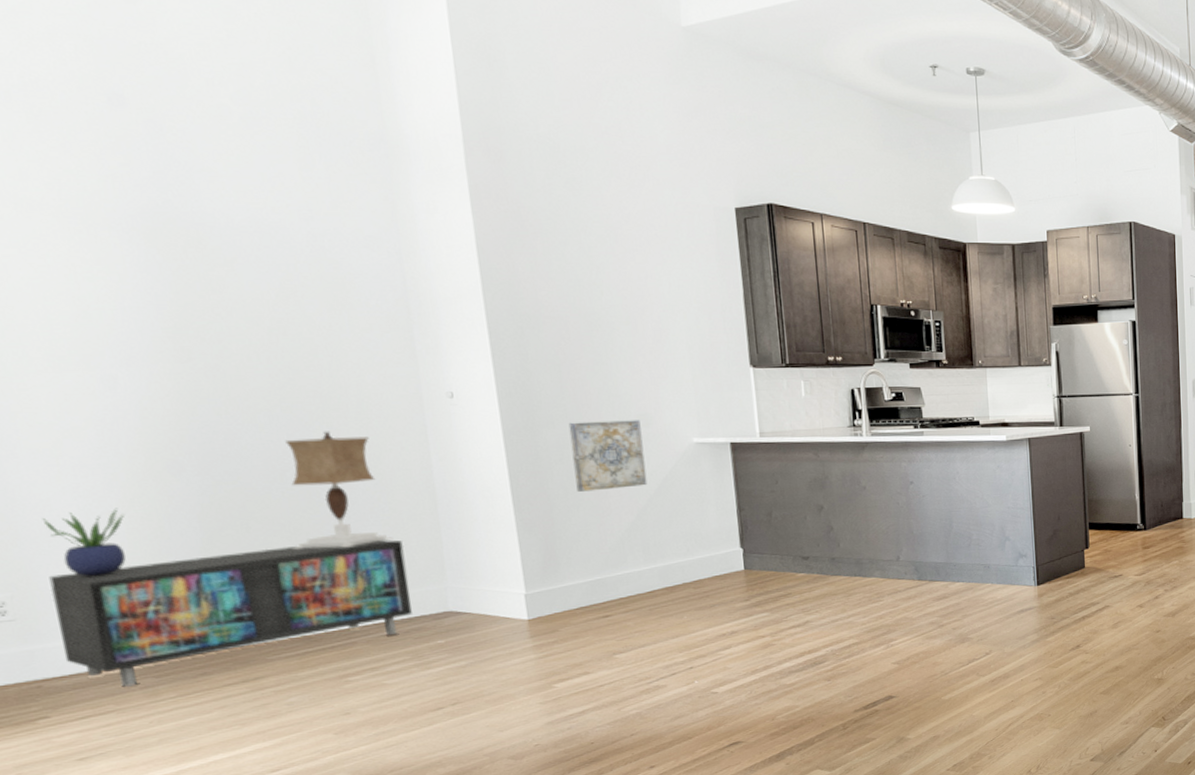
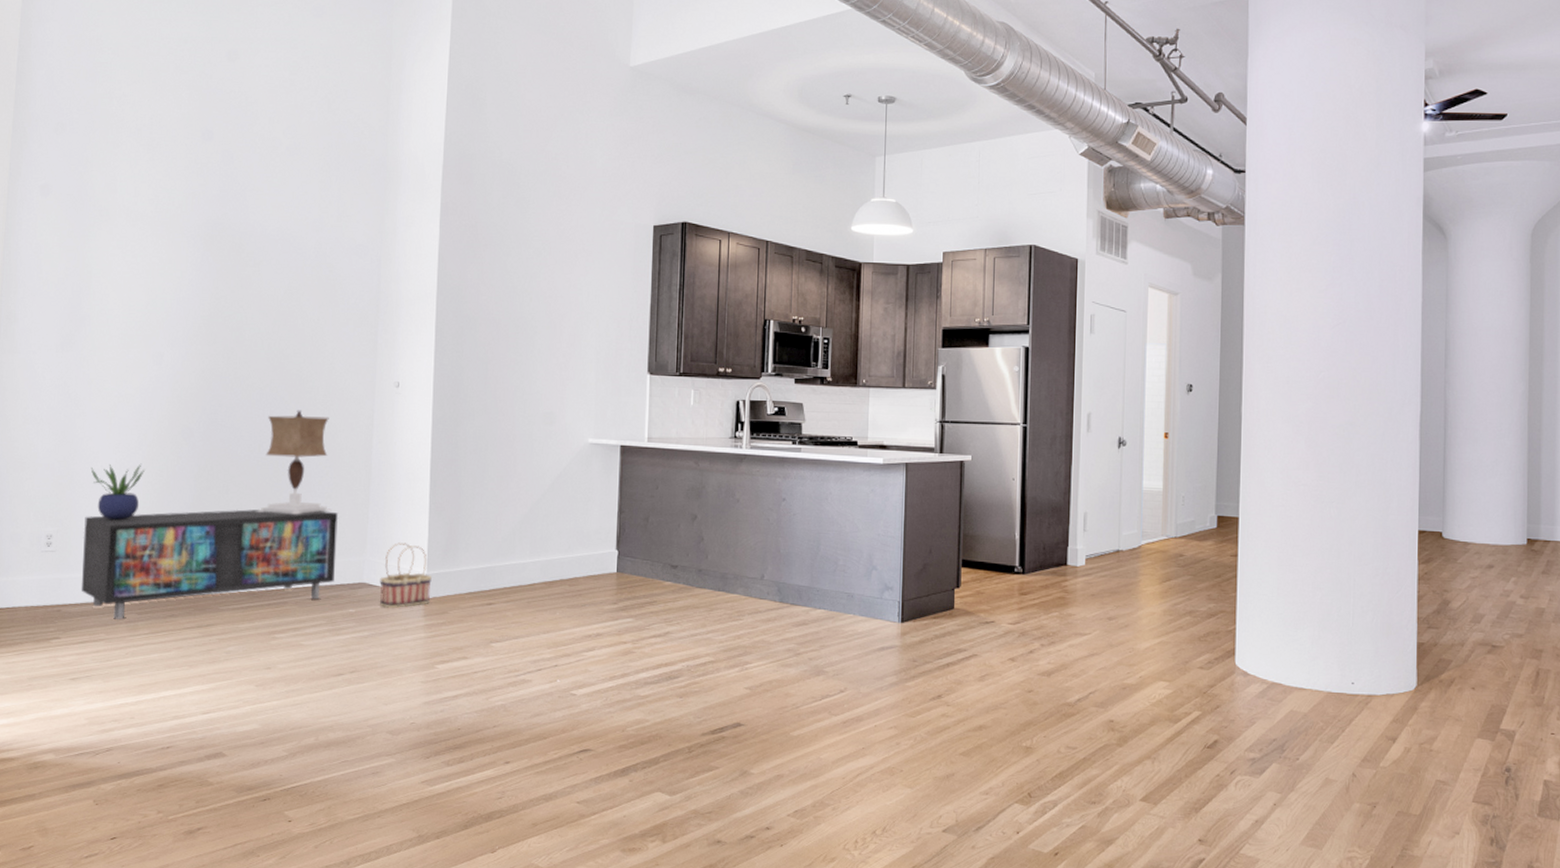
basket: none [469,564,535,634] -> present [380,542,432,608]
wall art: present [568,420,648,492] -> none [484,416,546,482]

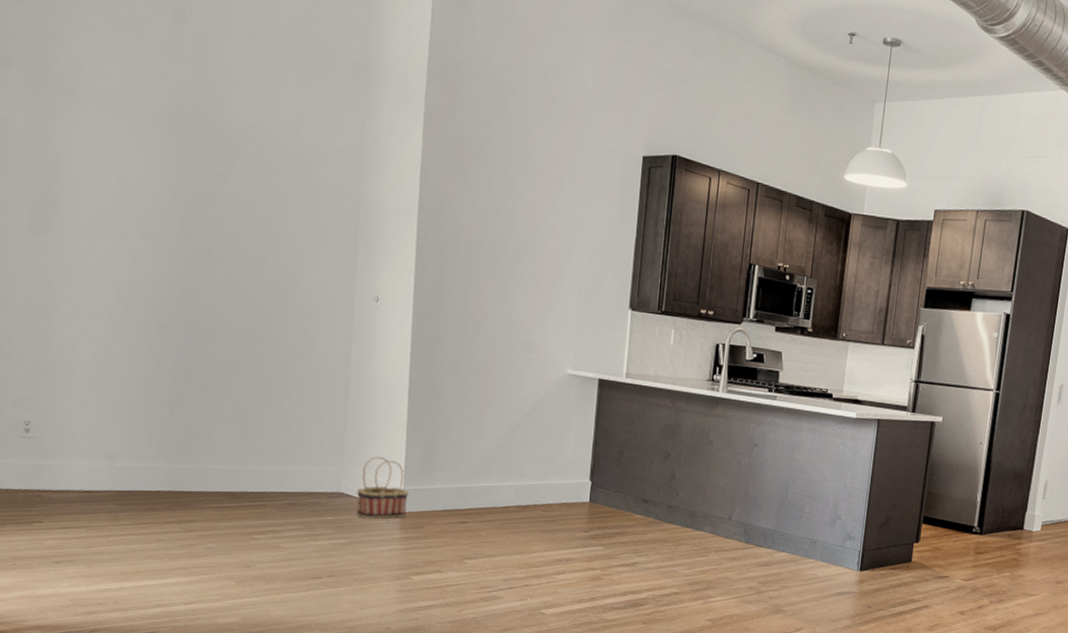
storage cabinet: present [81,509,339,620] -> none [61,405,317,509]
potted plant: present [90,463,145,520] -> none [66,356,121,412]
table lamp: present [255,410,332,515] -> none [233,316,310,421]

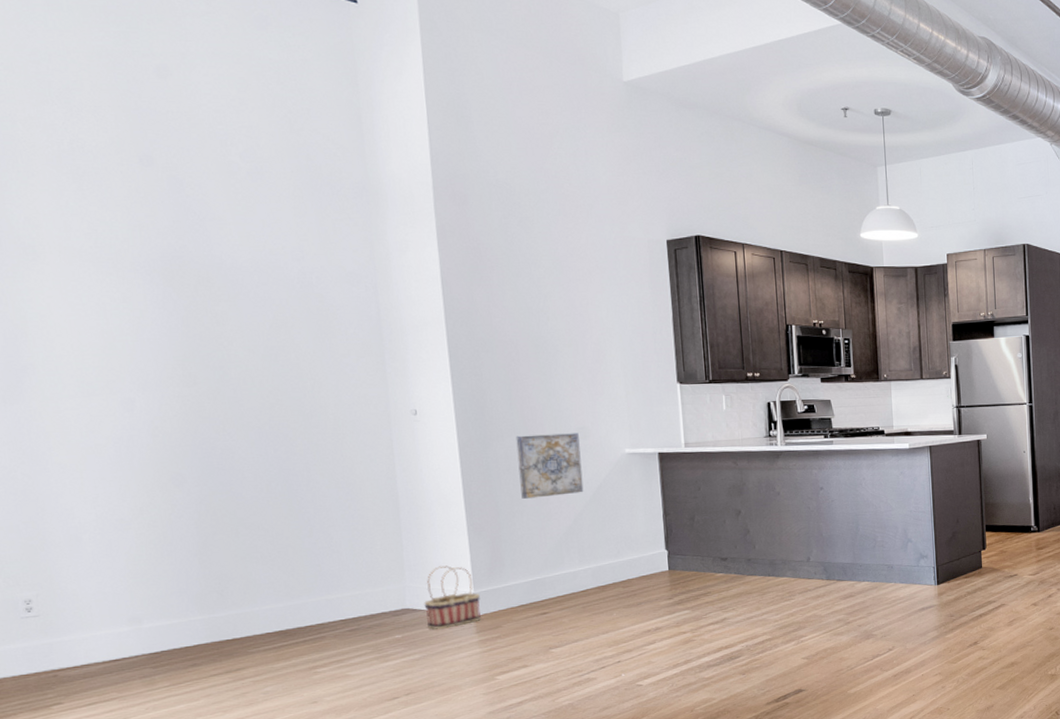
wall art: none [461,338,525,407] -> present [516,433,584,499]

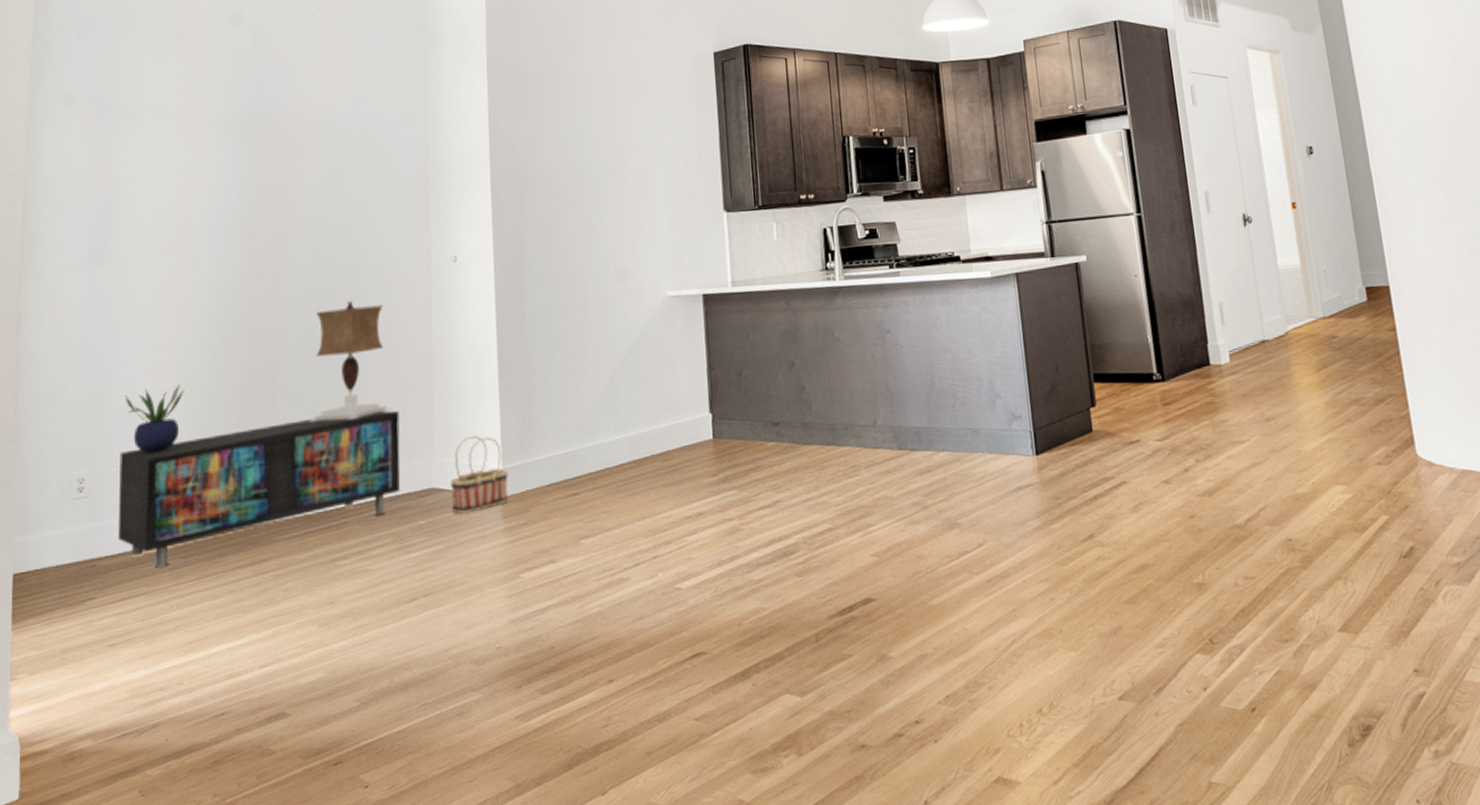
potted plant: none [66,515,134,577] -> present [124,383,184,452]
storage cabinet: none [69,543,374,677] -> present [117,410,401,568]
table lamp: none [272,446,361,552] -> present [307,301,392,423]
wall art: present [516,433,584,499] -> none [553,274,622,354]

